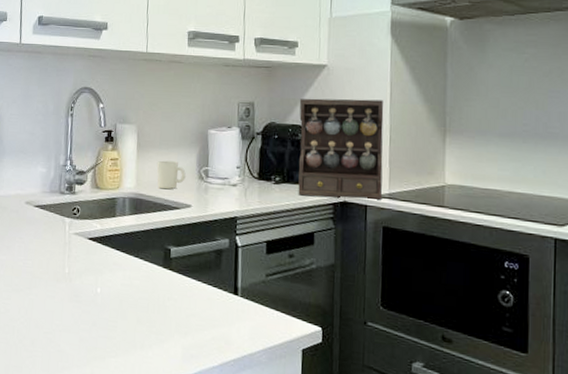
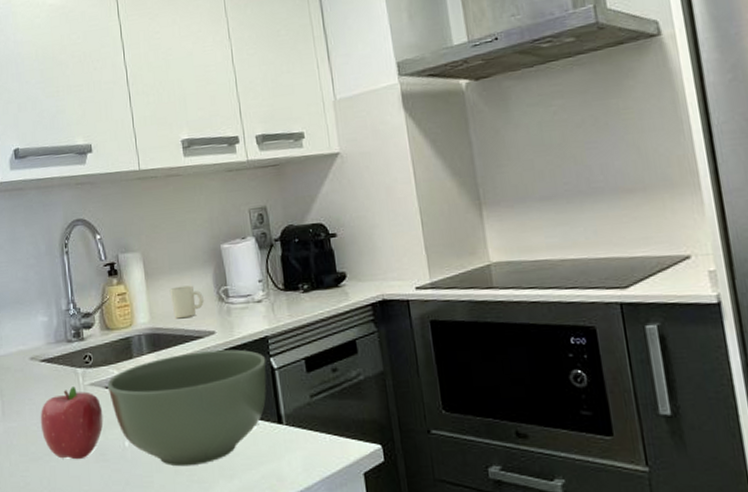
fruit: none [26,233,82,297] -> present [40,386,104,460]
bowl: none [89,220,232,319] -> present [107,349,267,467]
spice rack: present [298,98,384,200] -> none [315,181,425,301]

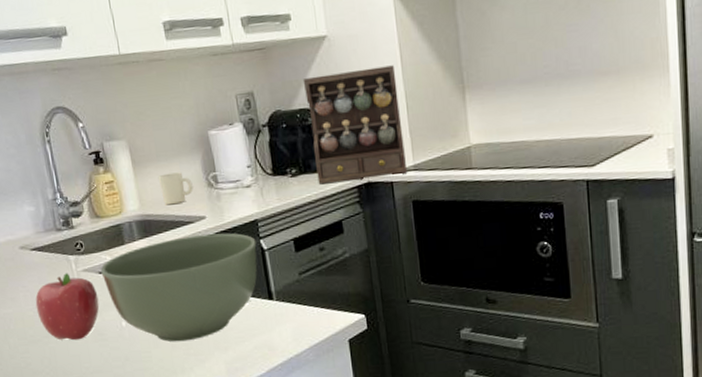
spice rack: none [315,181,425,301] -> present [303,65,408,185]

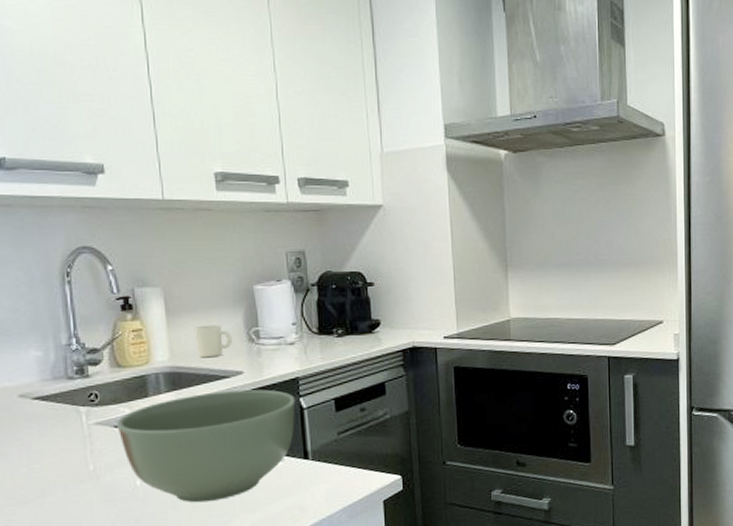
fruit: present [35,273,100,341] -> none [31,426,111,501]
spice rack: present [303,65,408,185] -> none [356,239,452,346]

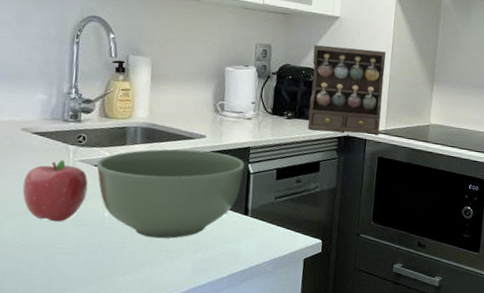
fruit: none [31,426,111,501] -> present [22,160,88,222]
mug: present [194,325,232,358] -> none [171,93,201,121]
spice rack: none [356,239,452,346] -> present [307,45,386,135]

